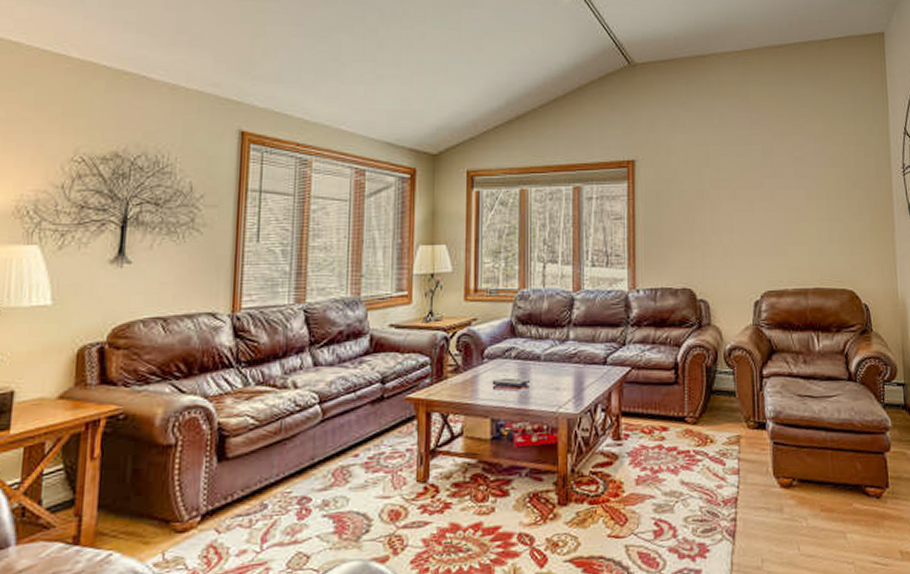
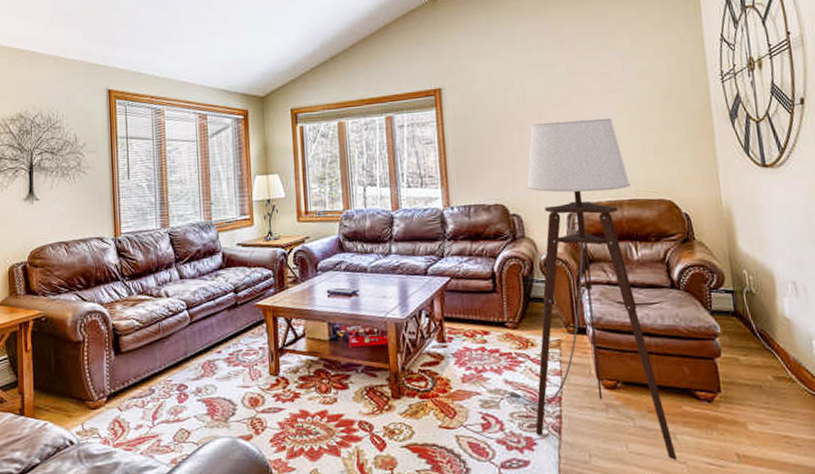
floor lamp: none [682,203,846,561] -> present [506,118,678,460]

